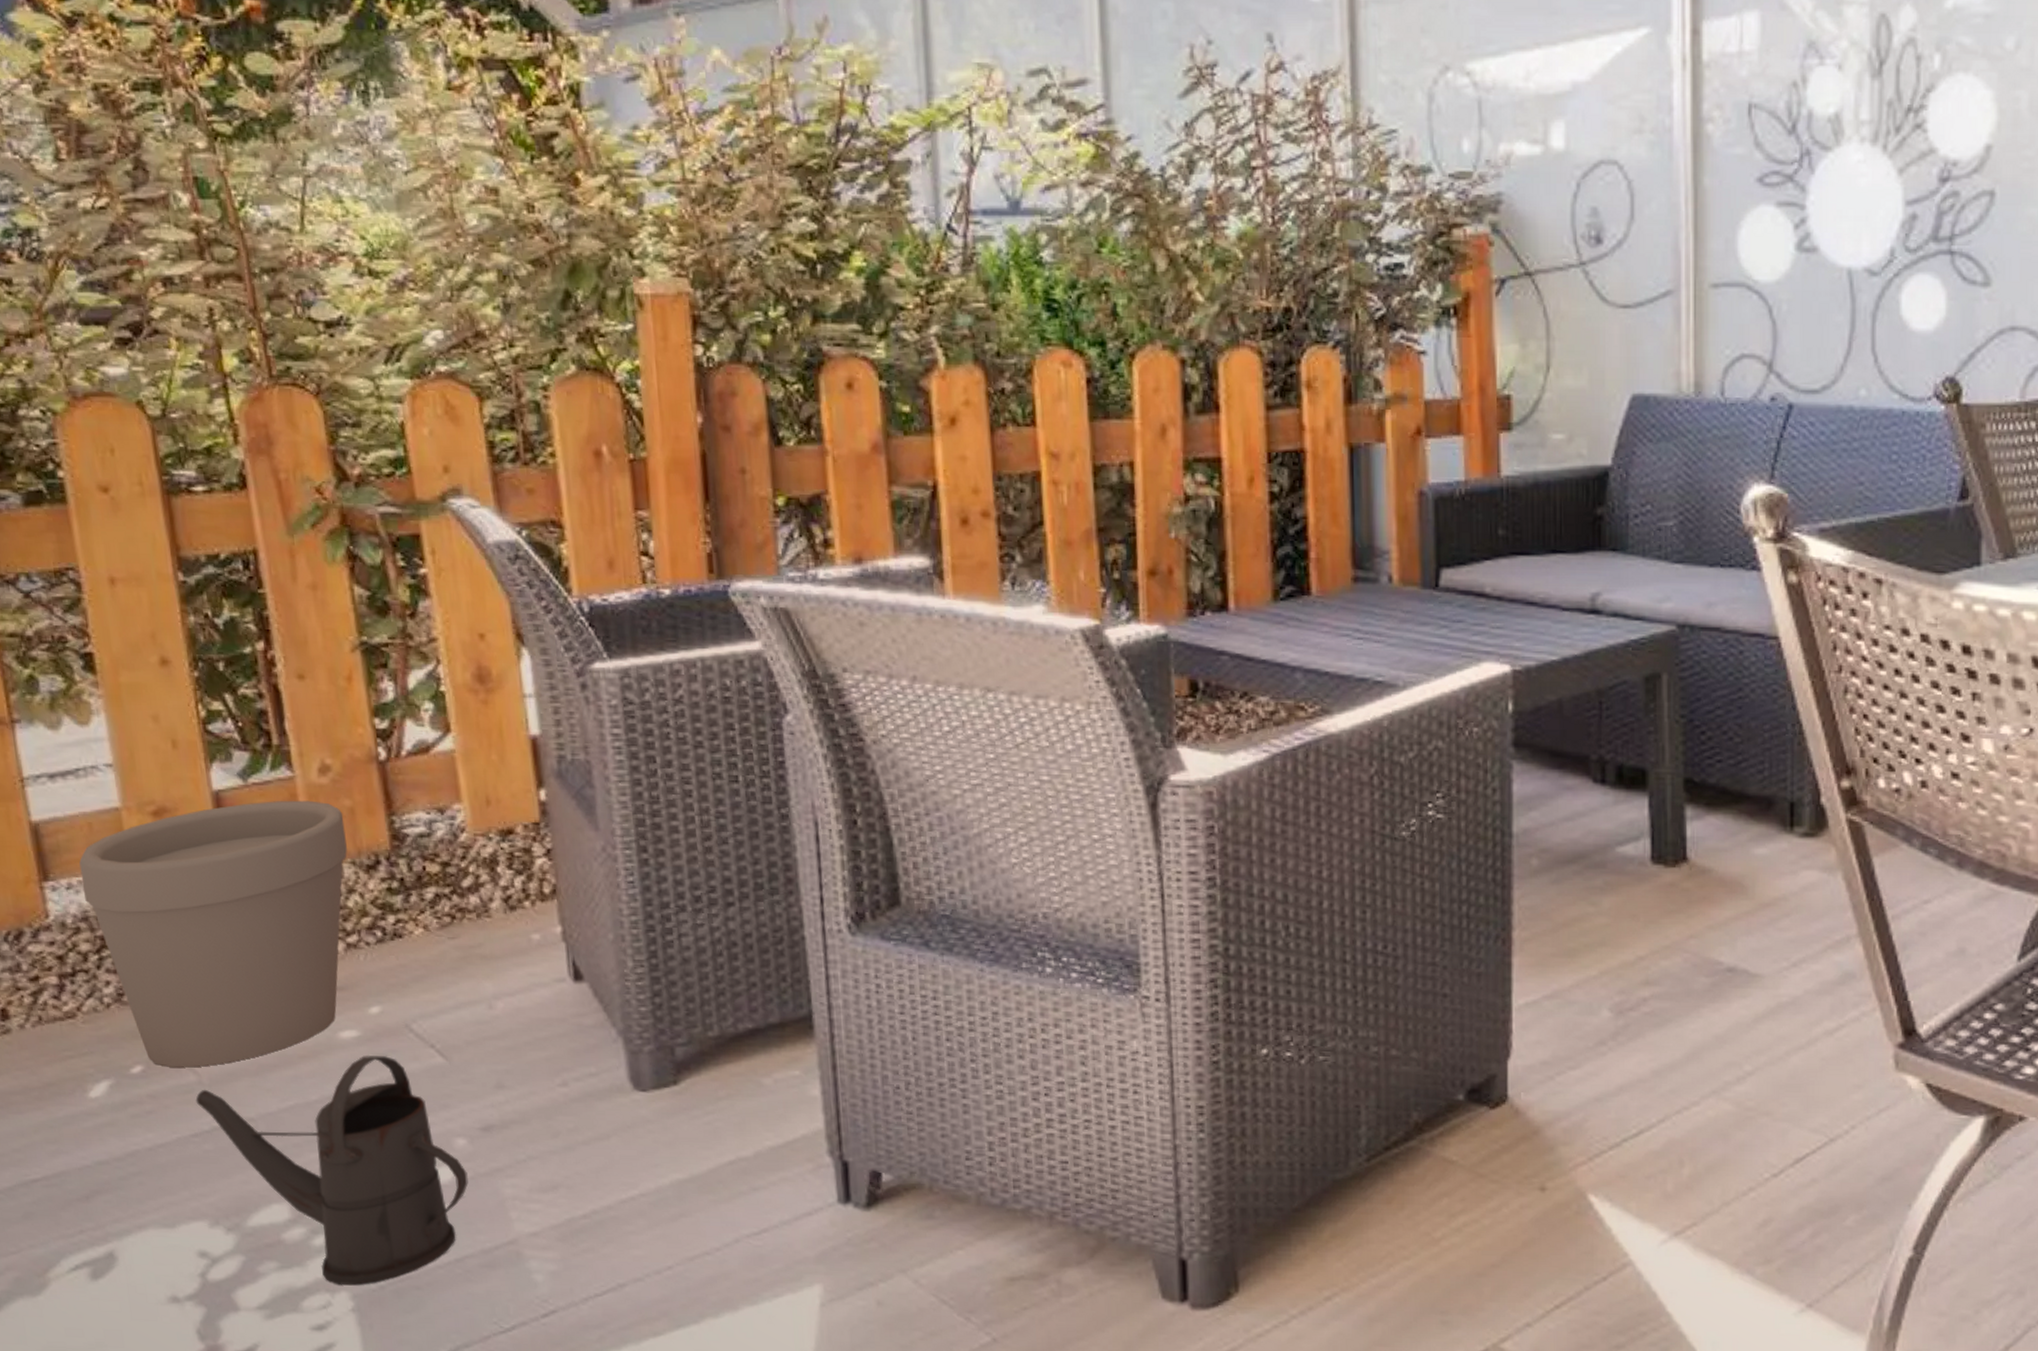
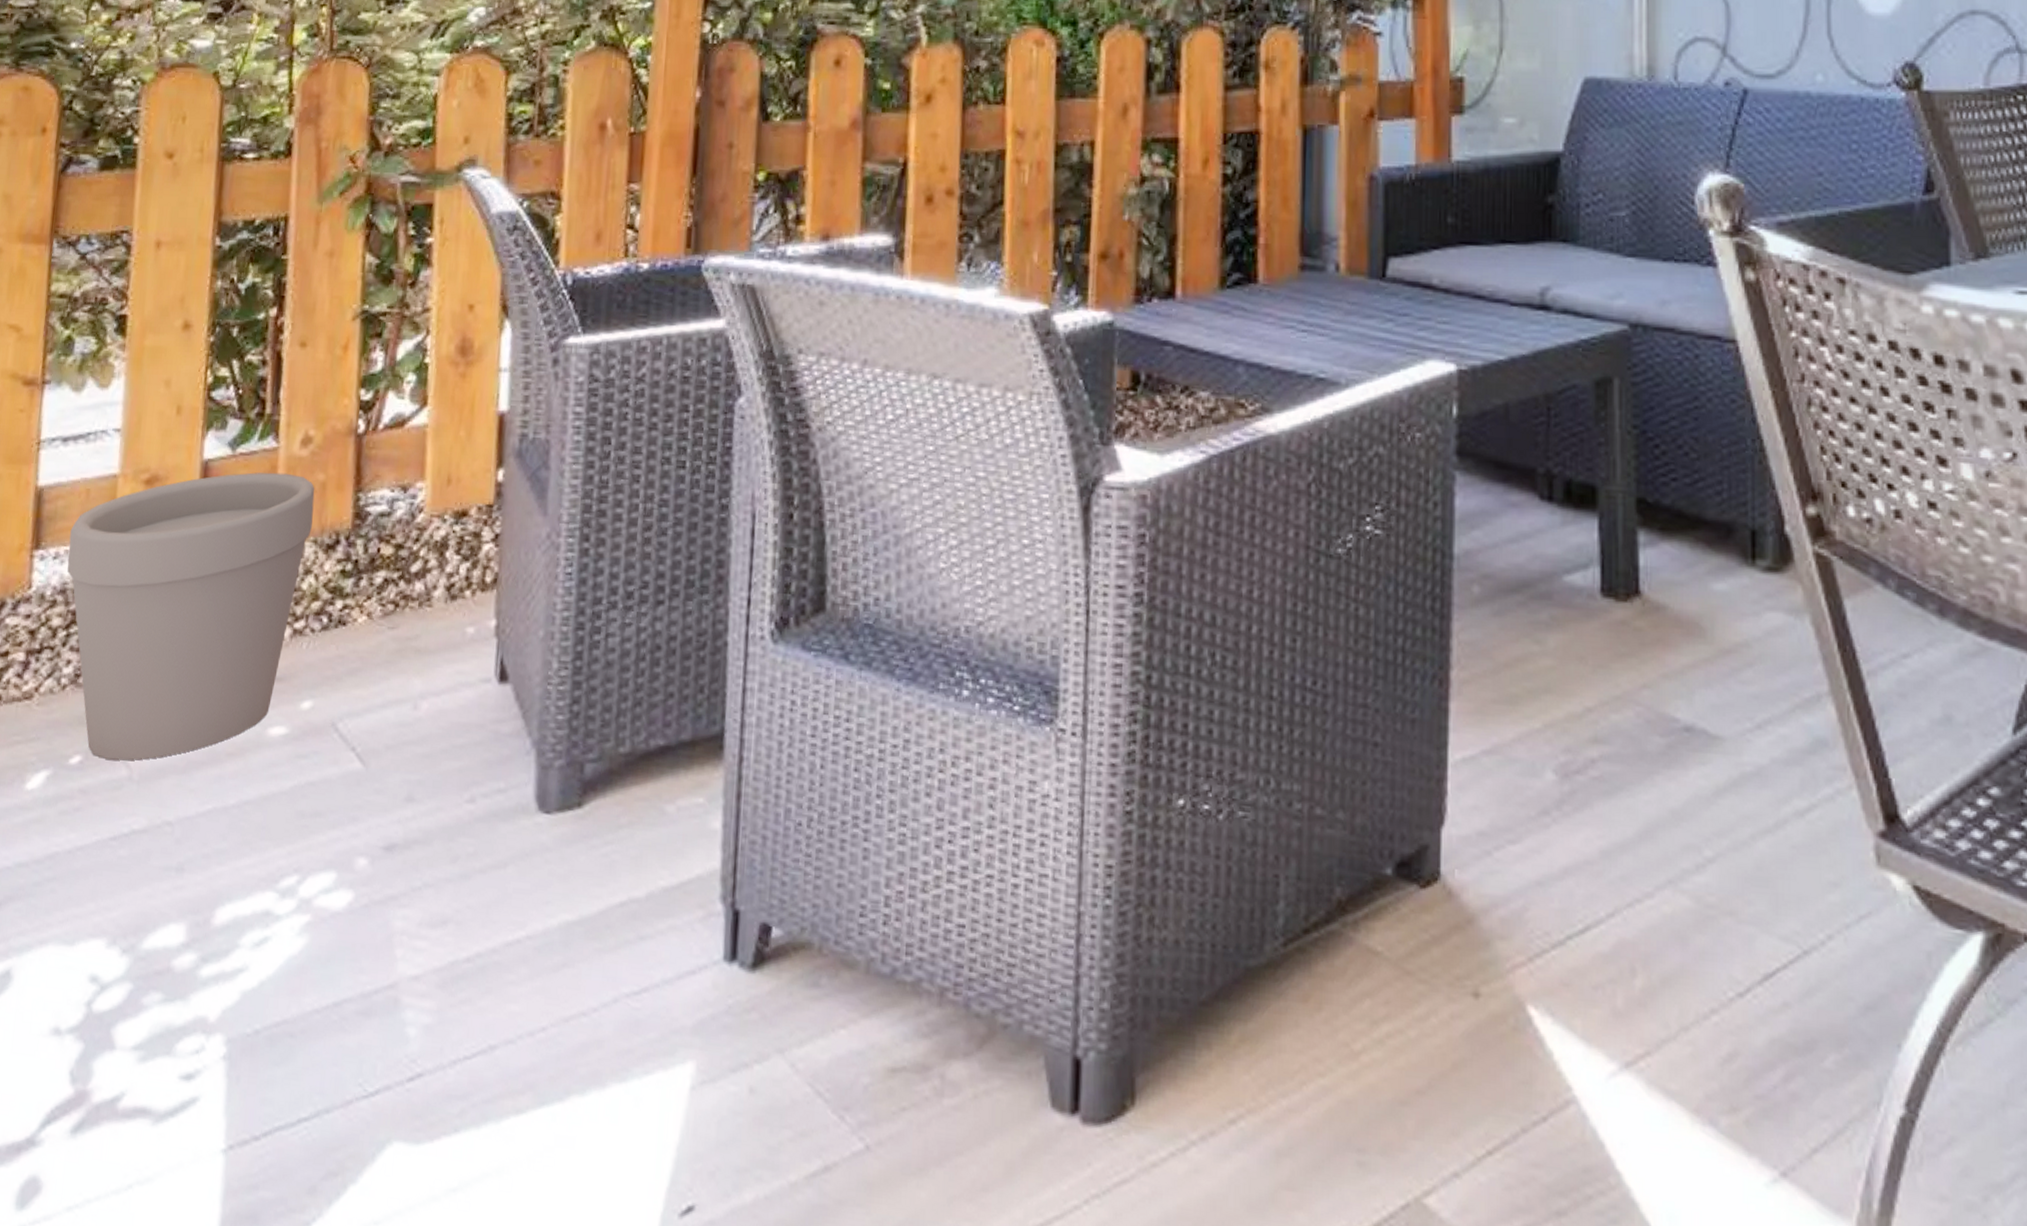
watering can: present [195,1054,468,1285] -> none [122,755,362,1027]

